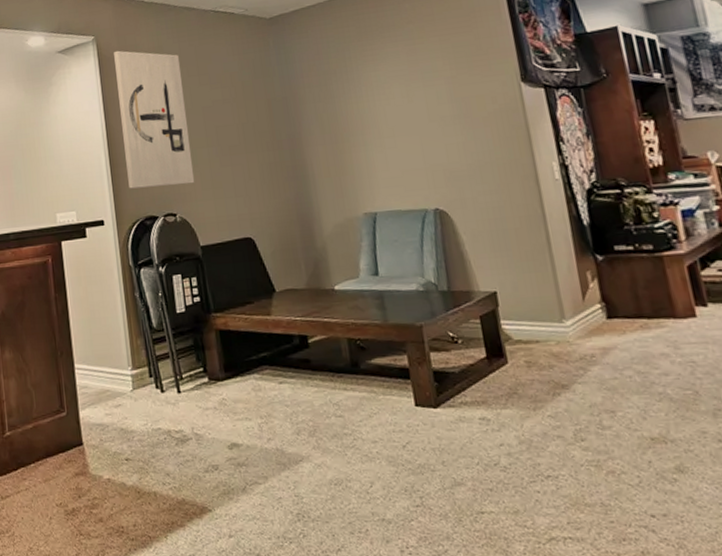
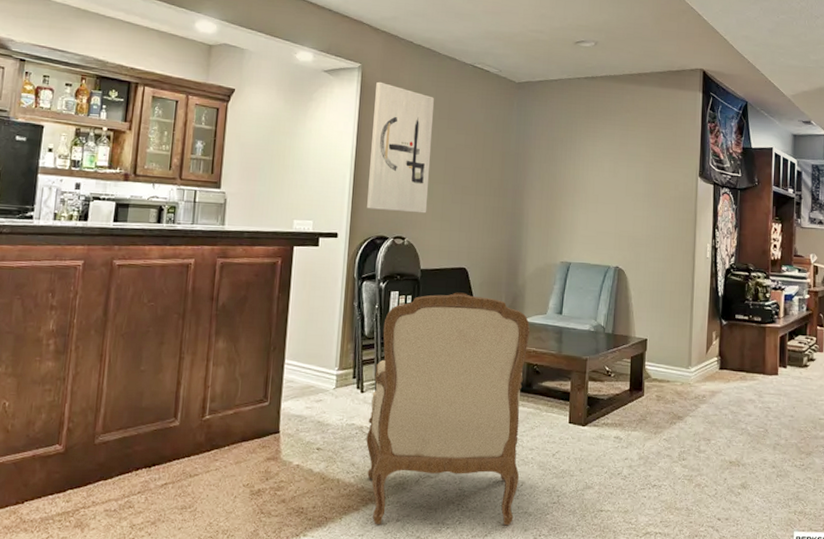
armchair: none [171,265,370,543] -> present [366,292,530,526]

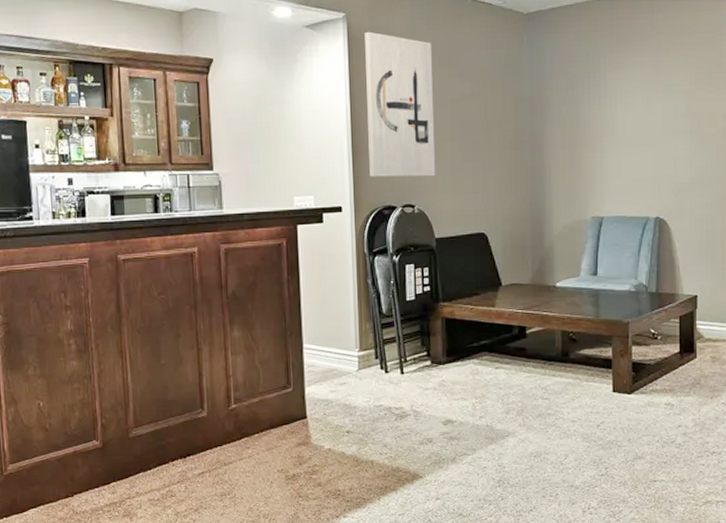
armchair: present [366,292,530,526] -> none [396,260,563,504]

